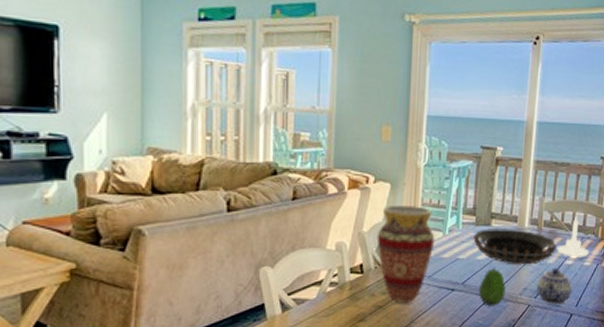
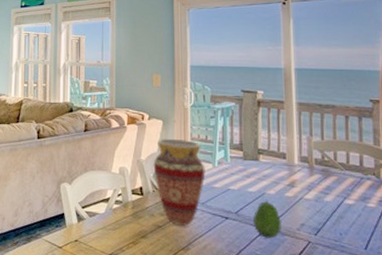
decorative bowl: present [473,229,557,265] -> none [242,163,333,201]
teapot: present [537,268,572,304] -> none [316,207,357,245]
candle holder: present [556,216,589,258] -> none [332,156,372,198]

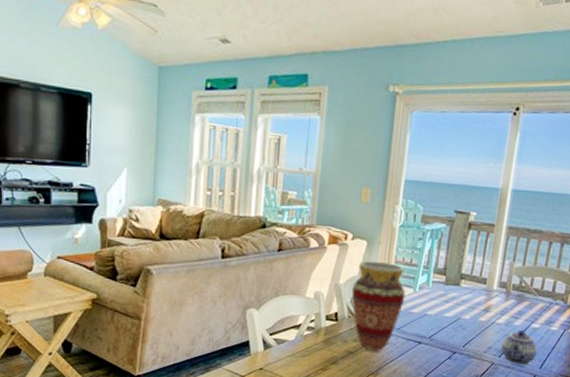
fruit: present [253,201,281,239] -> none [444,326,471,361]
teapot: none [316,207,357,245] -> present [501,330,537,365]

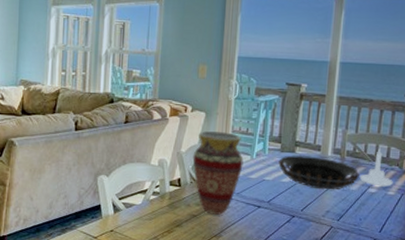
decorative bowl: none [442,288,524,326] -> present [278,155,360,190]
teapot: present [501,330,537,365] -> none [340,195,375,228]
candle holder: none [523,282,557,322] -> present [359,148,393,187]

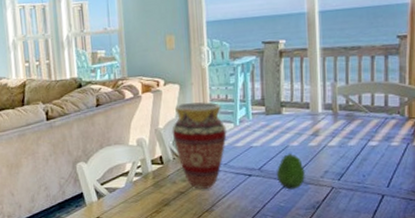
decorative bowl: present [278,155,360,190] -> none [265,115,357,150]
fruit: none [283,191,309,225] -> present [277,154,305,190]
candle holder: present [359,148,393,187] -> none [356,97,396,138]

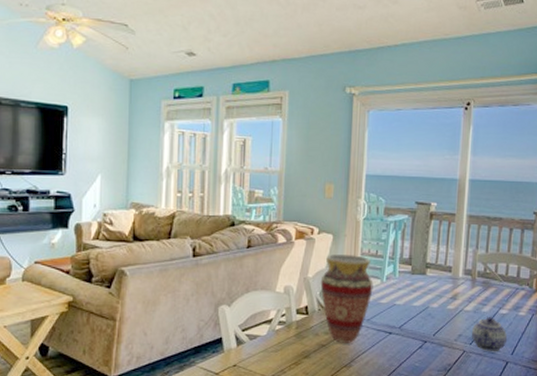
fruit: present [277,154,305,190] -> none [415,315,441,350]
teapot: none [339,150,380,186] -> present [472,317,507,351]

